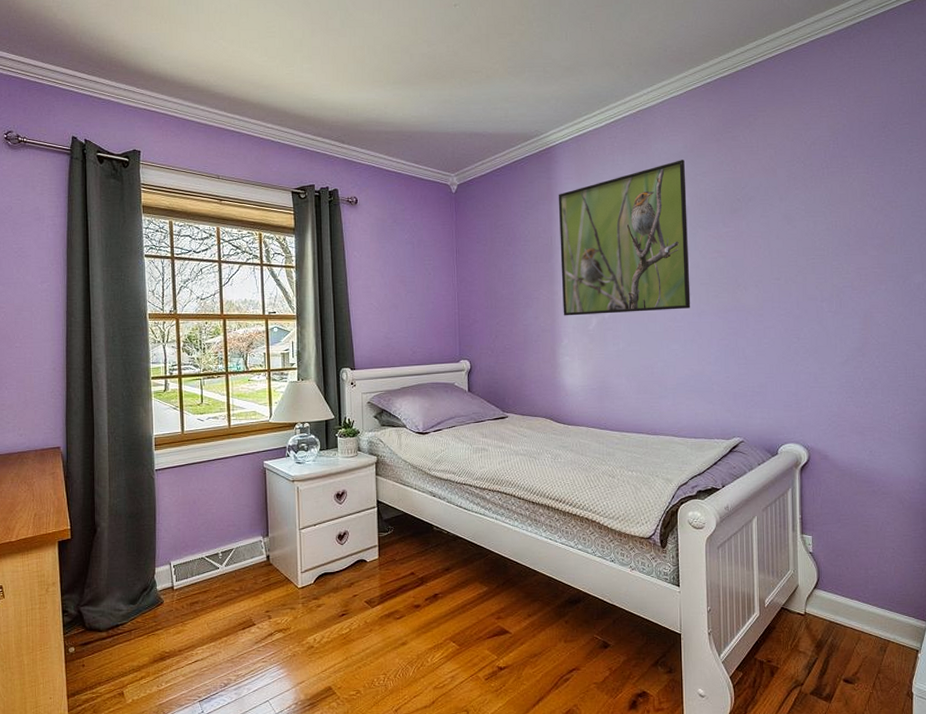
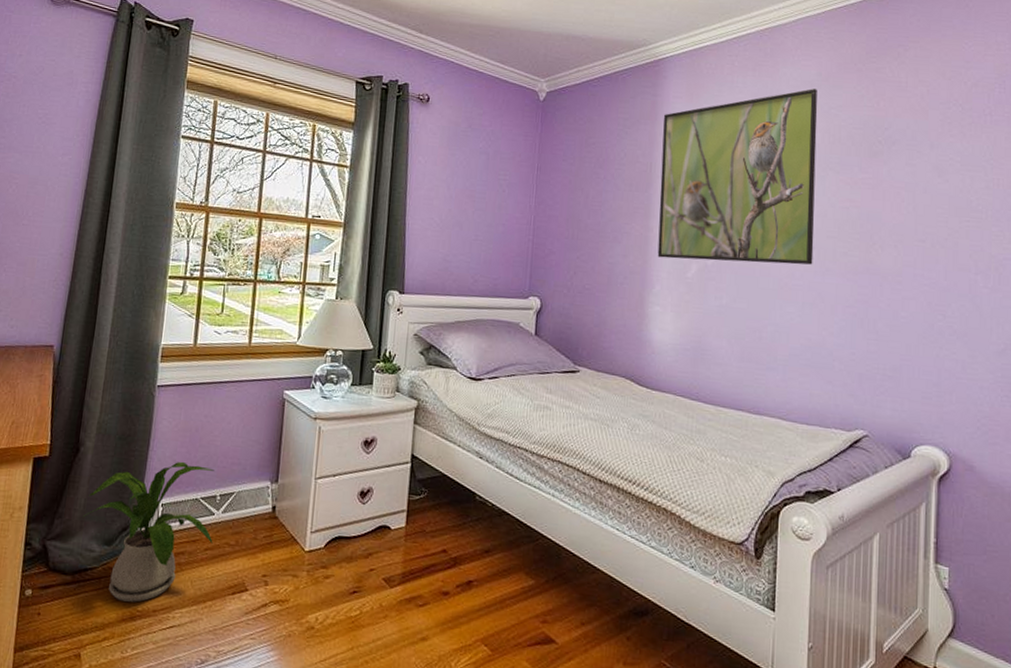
house plant: none [108,529,221,646] -> present [82,461,214,602]

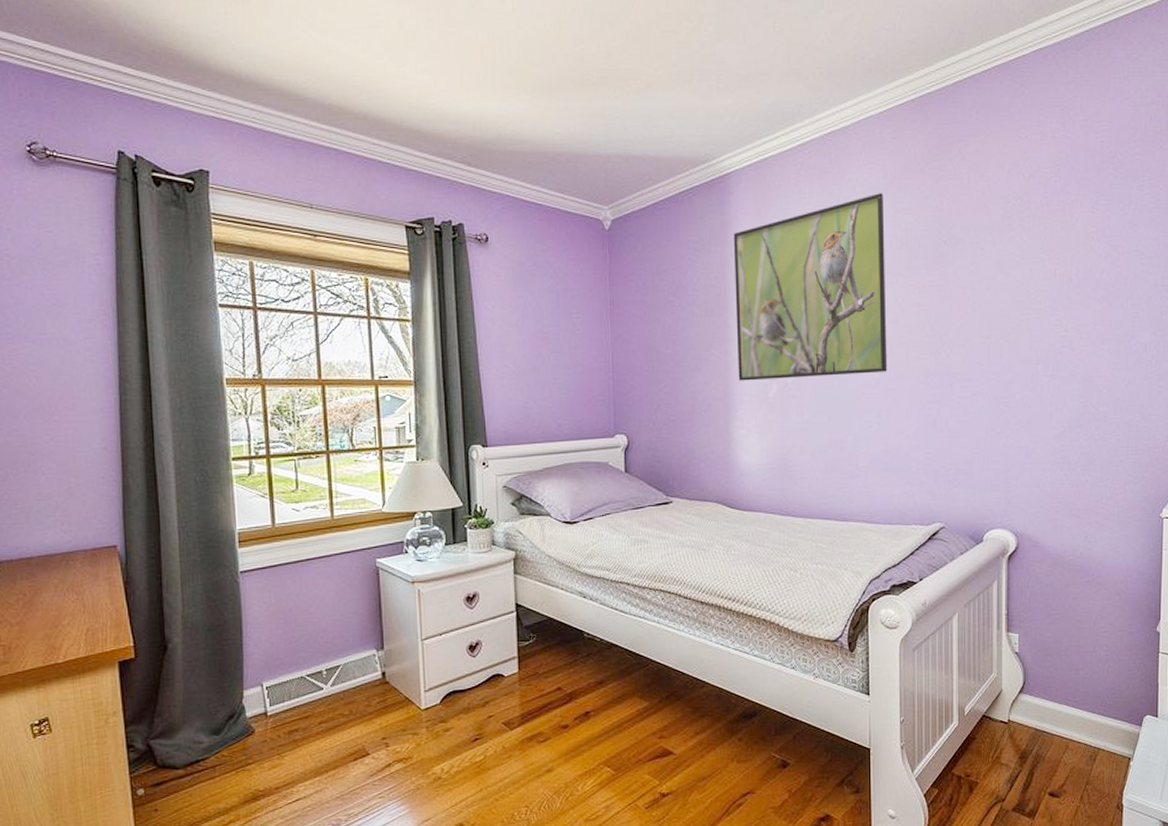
house plant: present [82,461,214,602] -> none [184,643,326,785]

